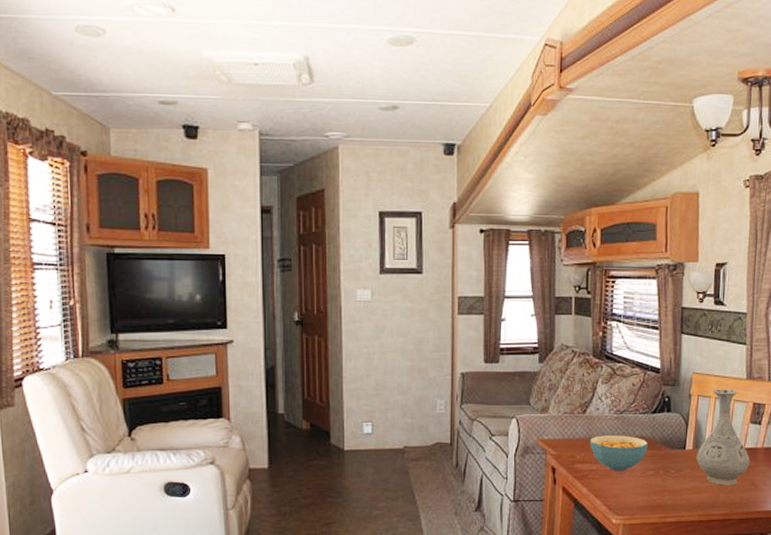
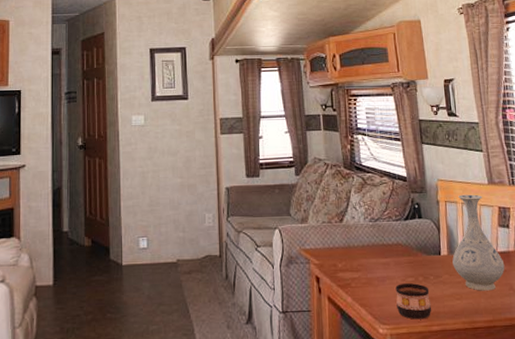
cereal bowl: present [589,435,648,472] -> none [348,242,405,279]
cup: none [633,476,669,511] -> present [395,283,432,320]

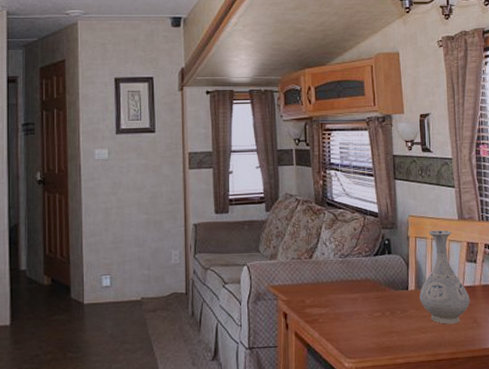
cup: present [395,283,432,320] -> none [362,318,397,353]

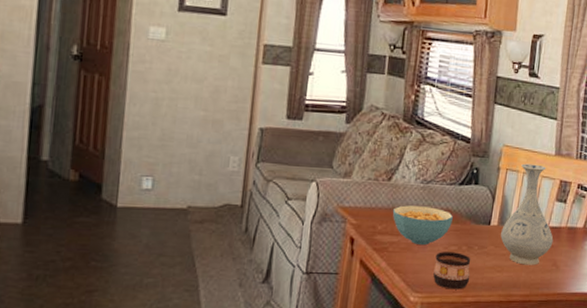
cereal bowl: none [317,278,373,315] -> present [392,205,453,246]
cup: none [362,318,397,353] -> present [433,252,471,290]

